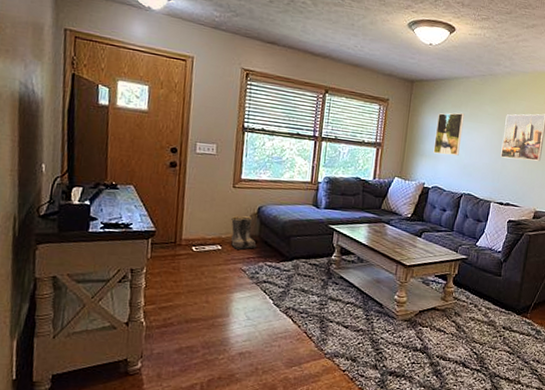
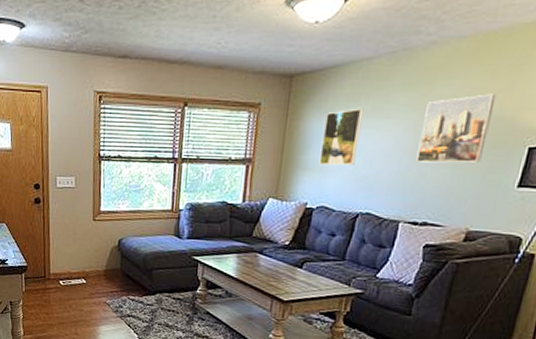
boots: present [231,216,257,250] -> none [93,249,119,284]

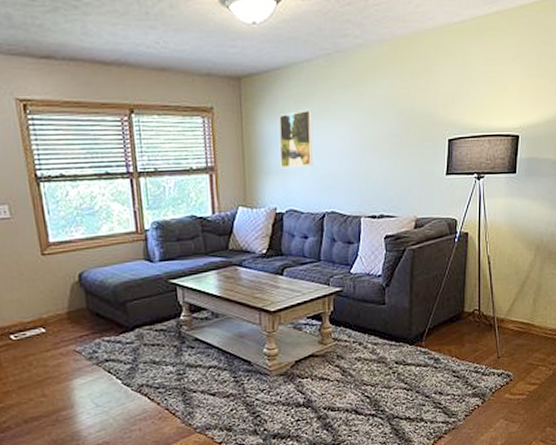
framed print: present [416,93,496,163] -> none [364,92,417,159]

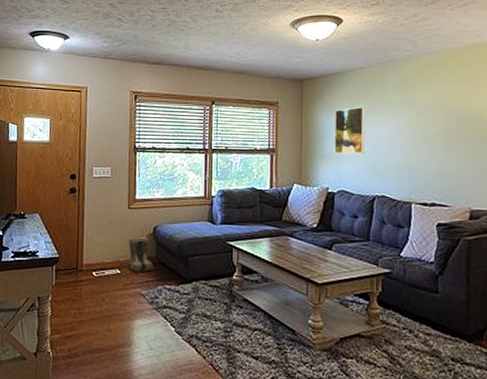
boots: none [49,287,87,329] -> present [128,237,154,273]

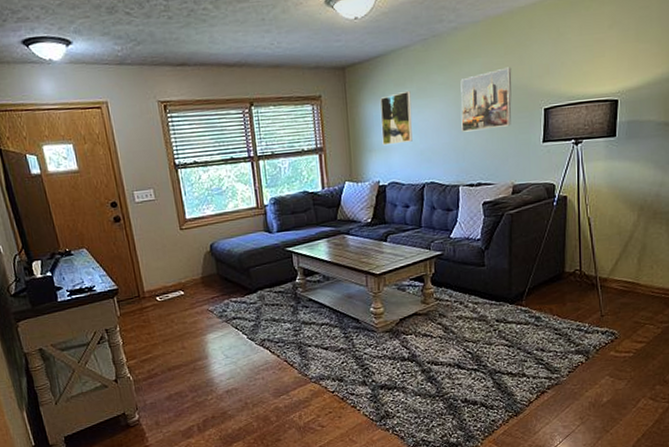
boots: present [128,237,154,273] -> none [186,256,218,291]
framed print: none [415,95,469,151] -> present [460,67,512,132]

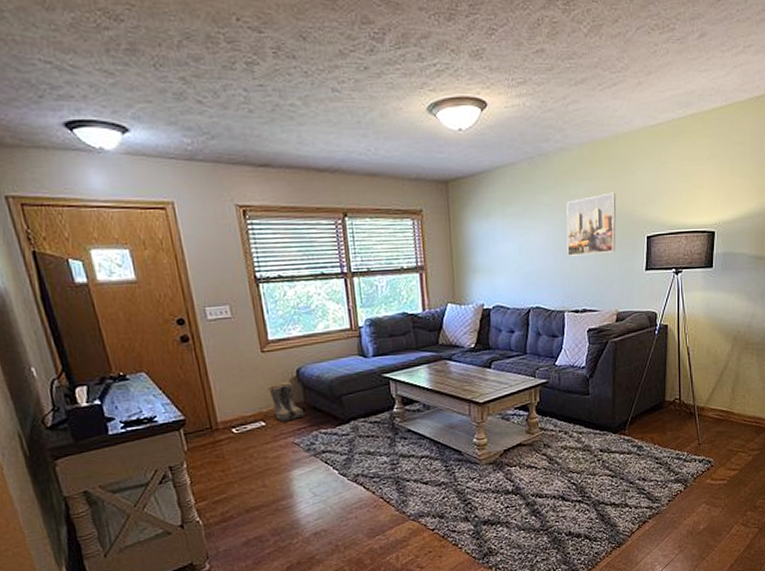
boots: none [186,256,218,291] -> present [268,382,305,422]
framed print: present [380,90,413,146] -> none [485,210,518,267]

